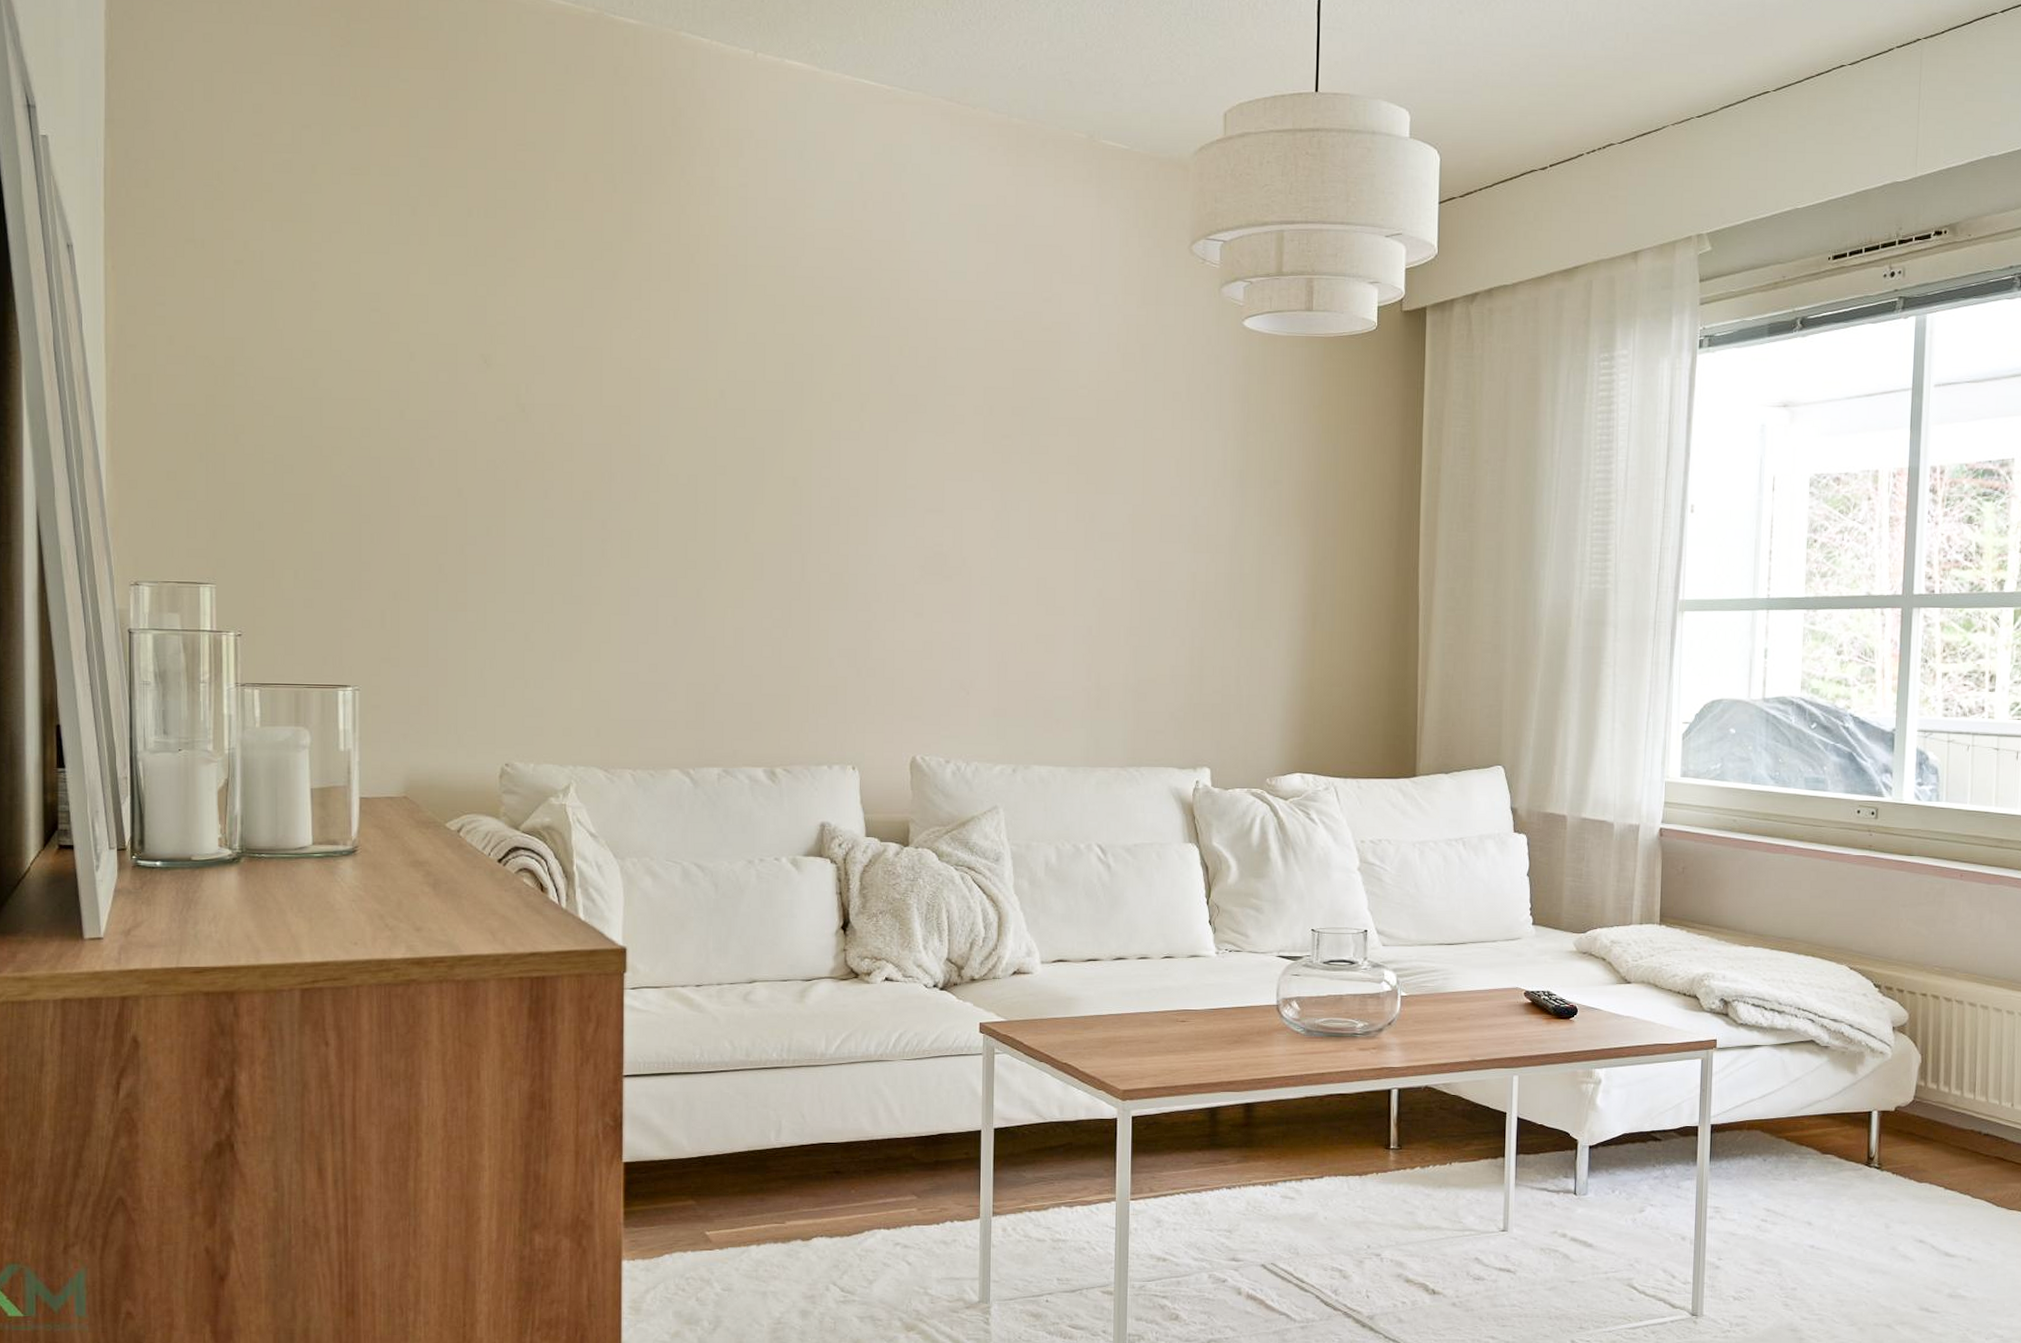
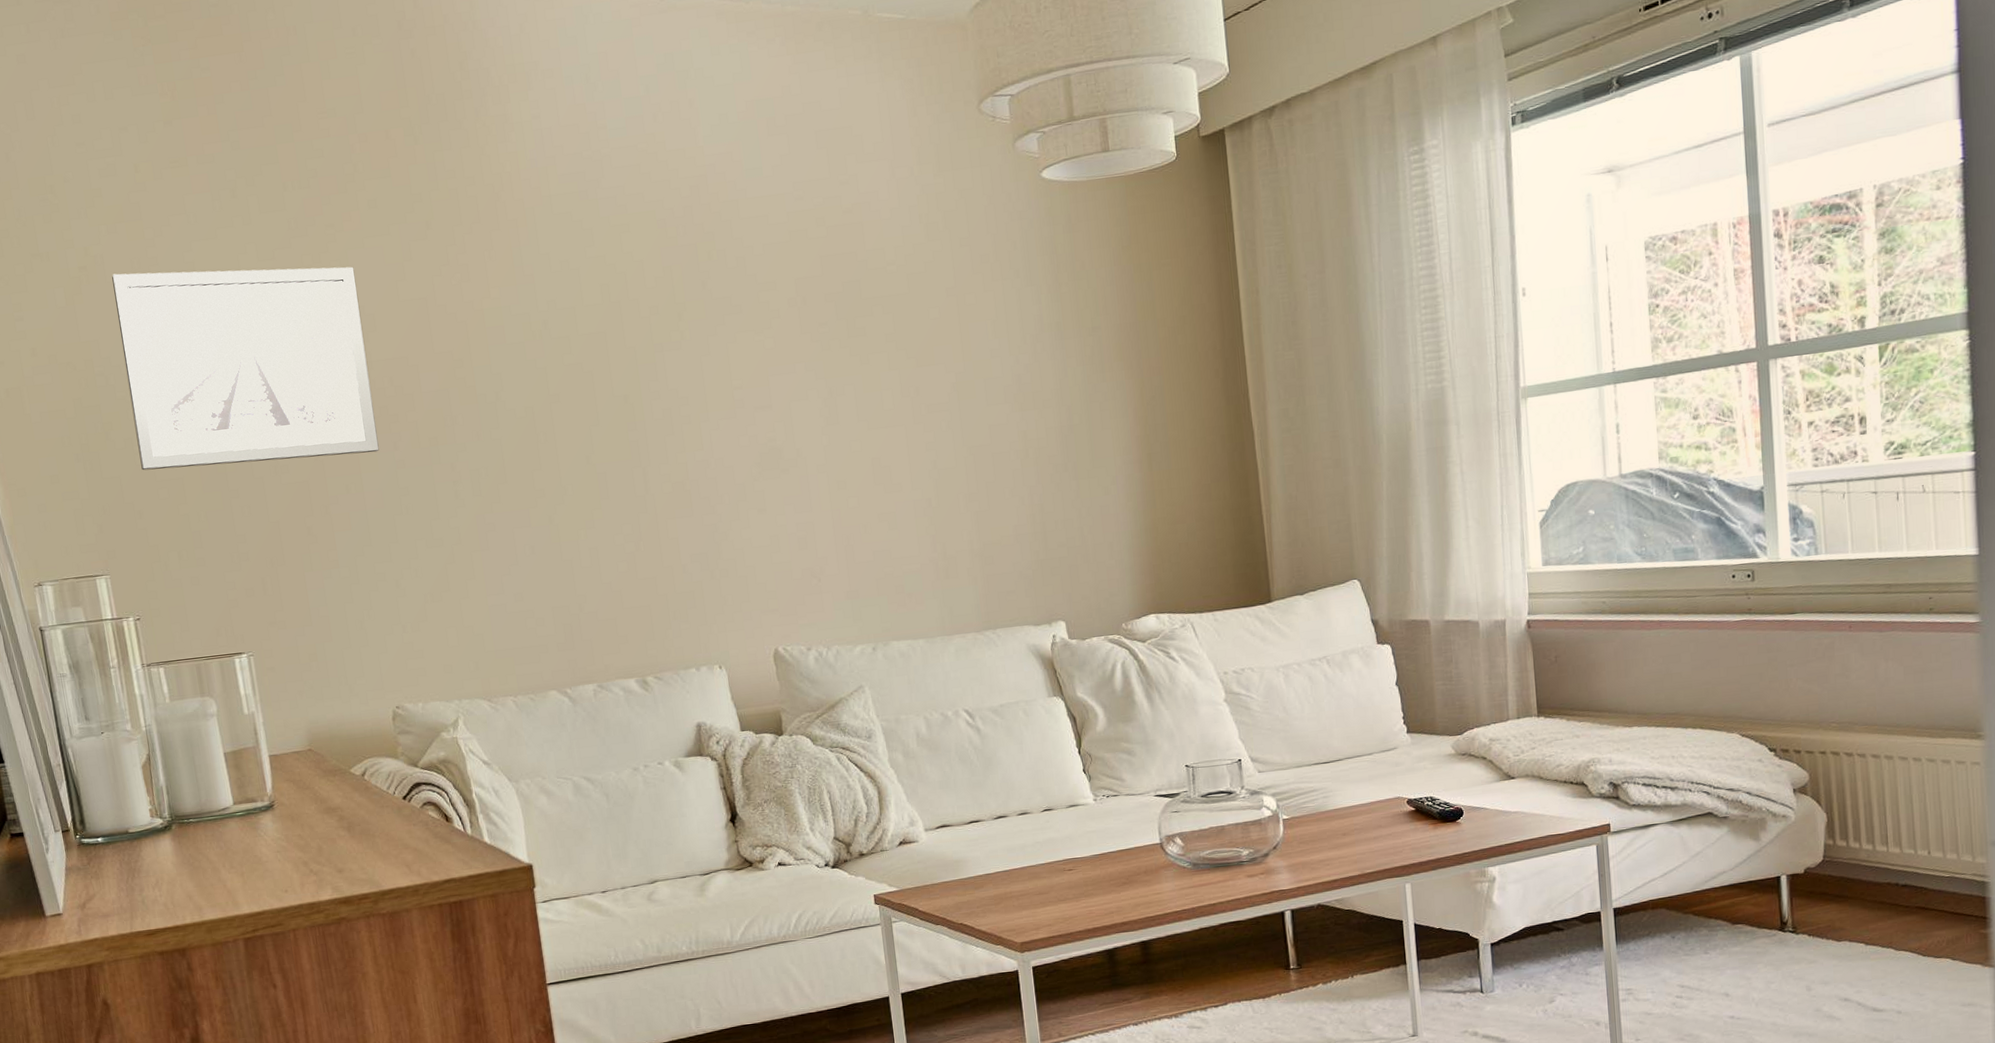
wall art: none [268,273,530,498] -> present [112,266,379,471]

